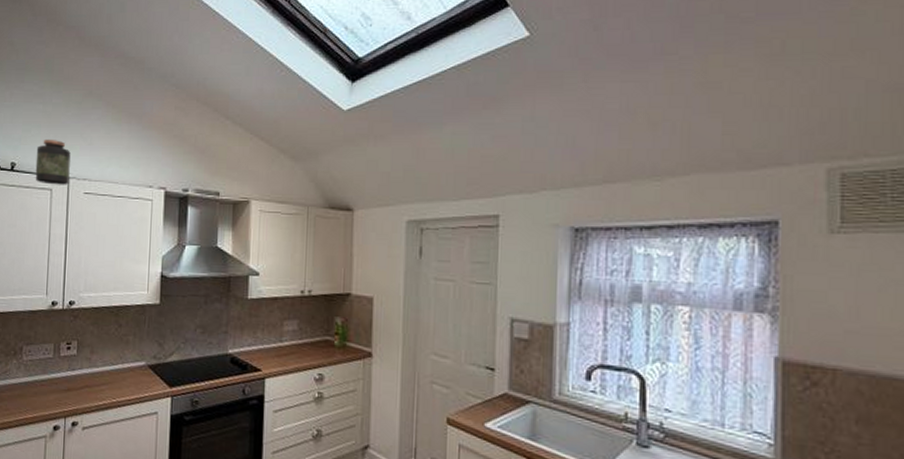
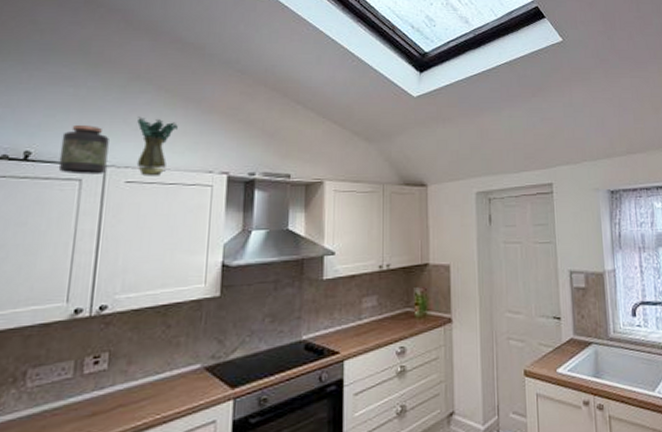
vase: none [91,132,123,189] -> present [136,117,178,176]

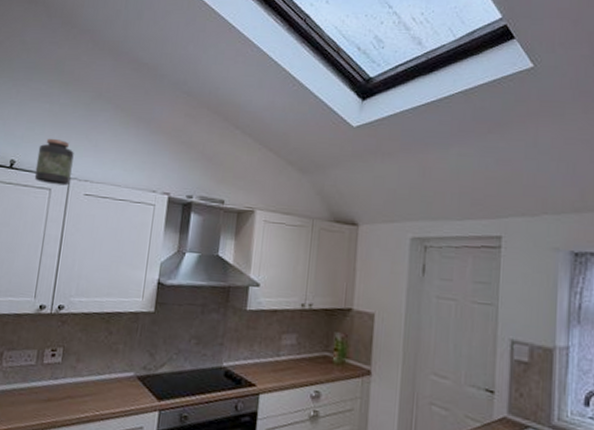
vase: present [136,117,178,176] -> none [94,134,129,192]

